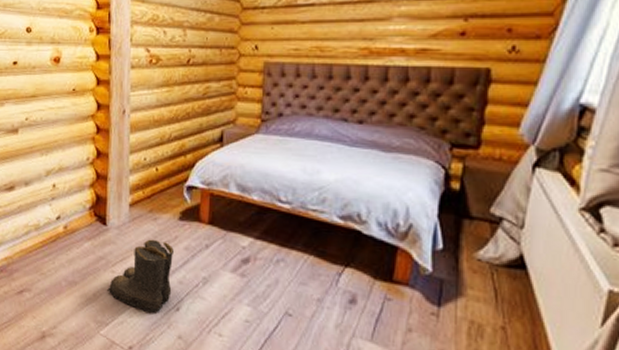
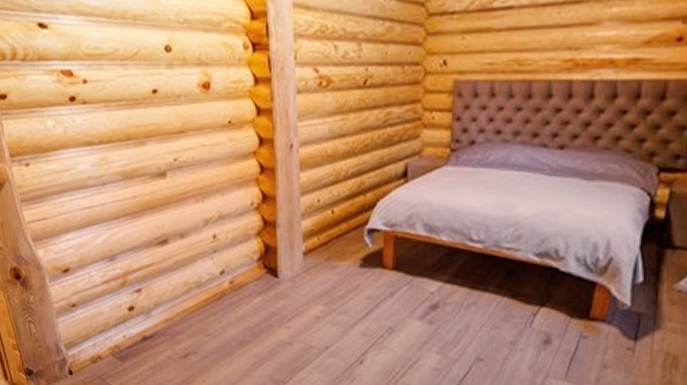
boots: present [106,239,174,313] -> none [282,290,355,368]

